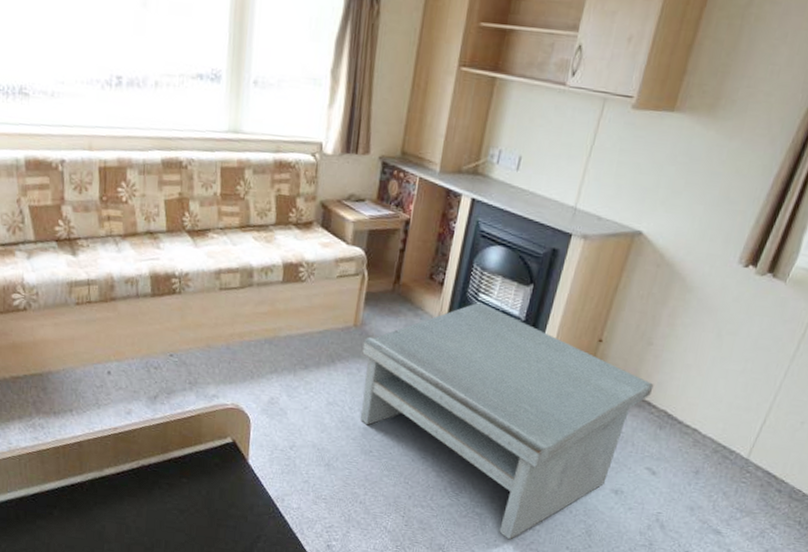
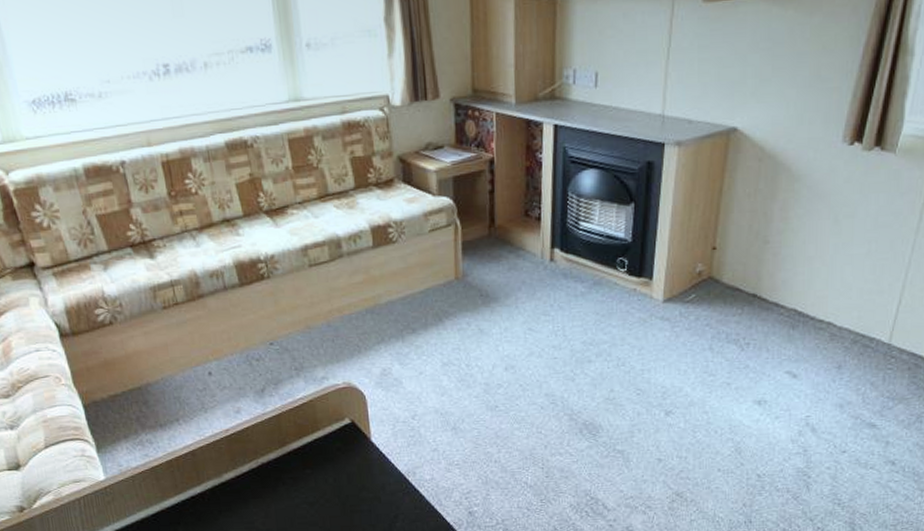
coffee table: present [361,302,654,540] -> none [468,231,778,473]

